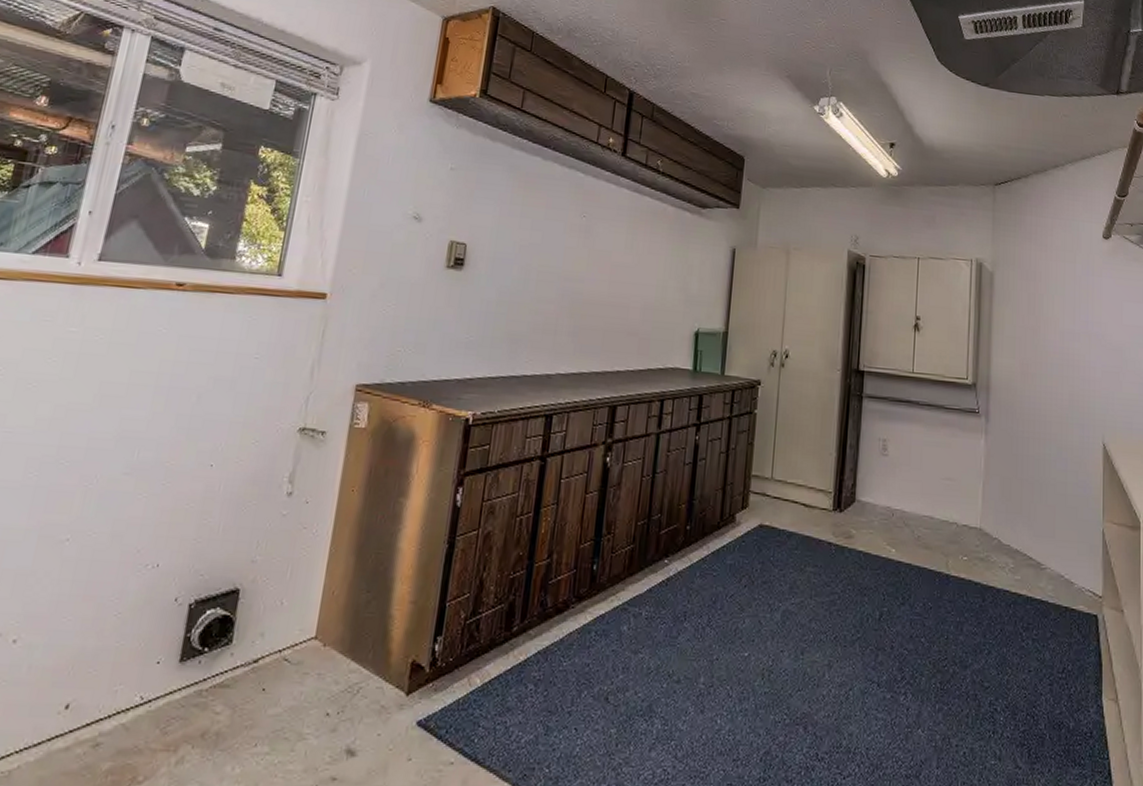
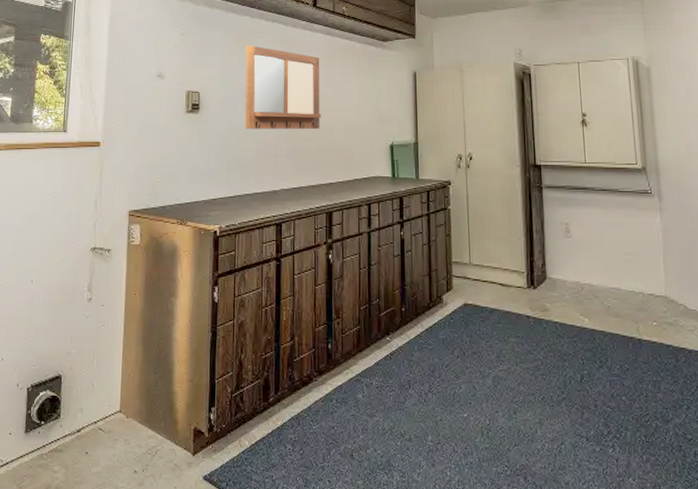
writing board: none [520,193,623,304] -> present [245,45,322,129]

